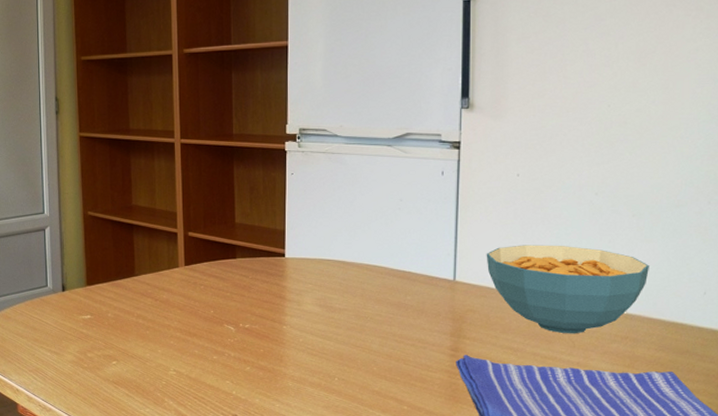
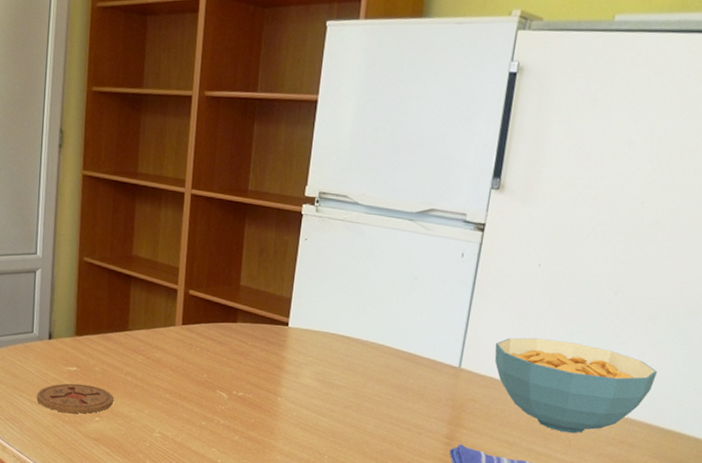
coaster: none [56,330,128,360] -> present [37,383,113,414]

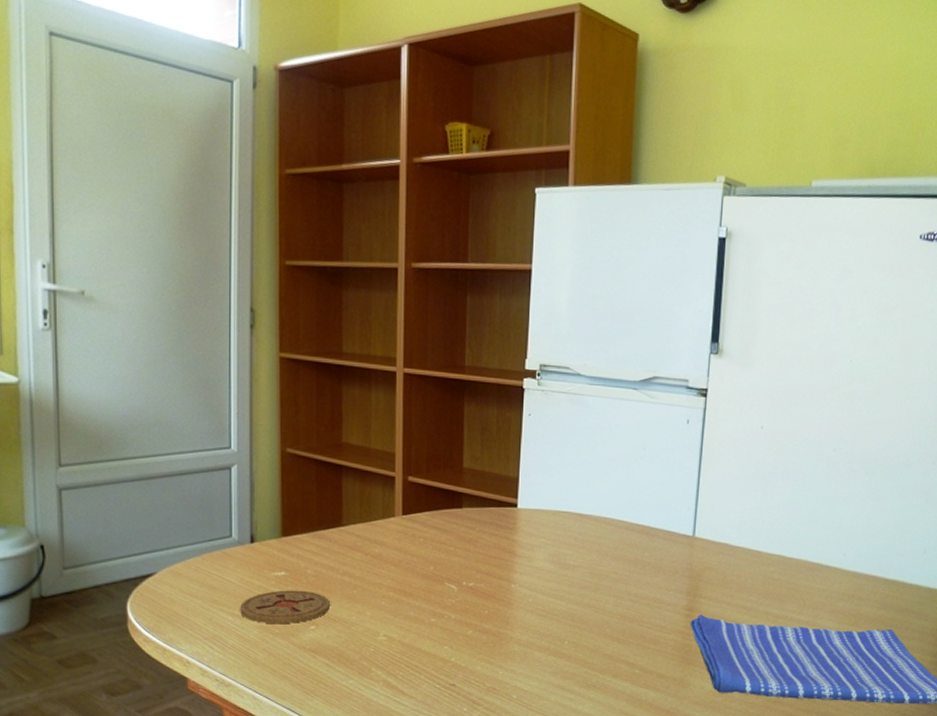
cereal bowl: present [494,337,657,434] -> none [726,500,878,593]

